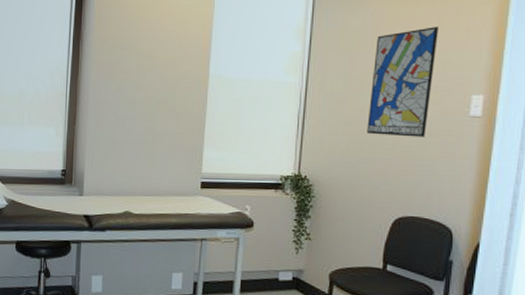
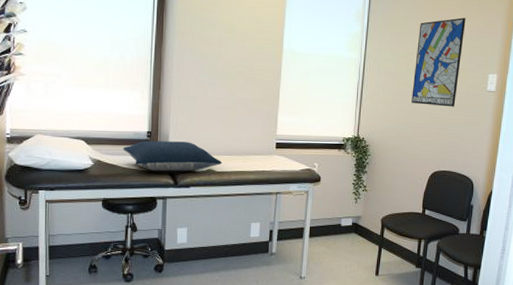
pillow: none [36,179,141,214] -> present [122,140,222,172]

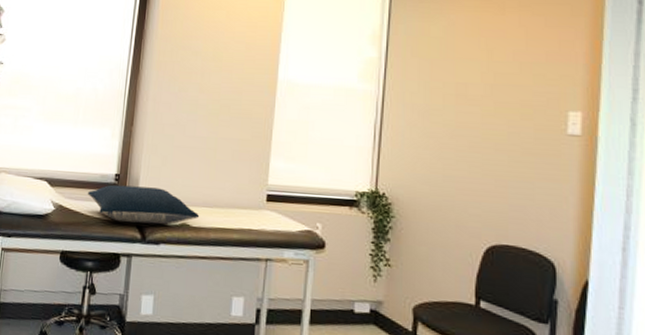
wall art: present [411,17,466,107] -> none [452,37,527,156]

